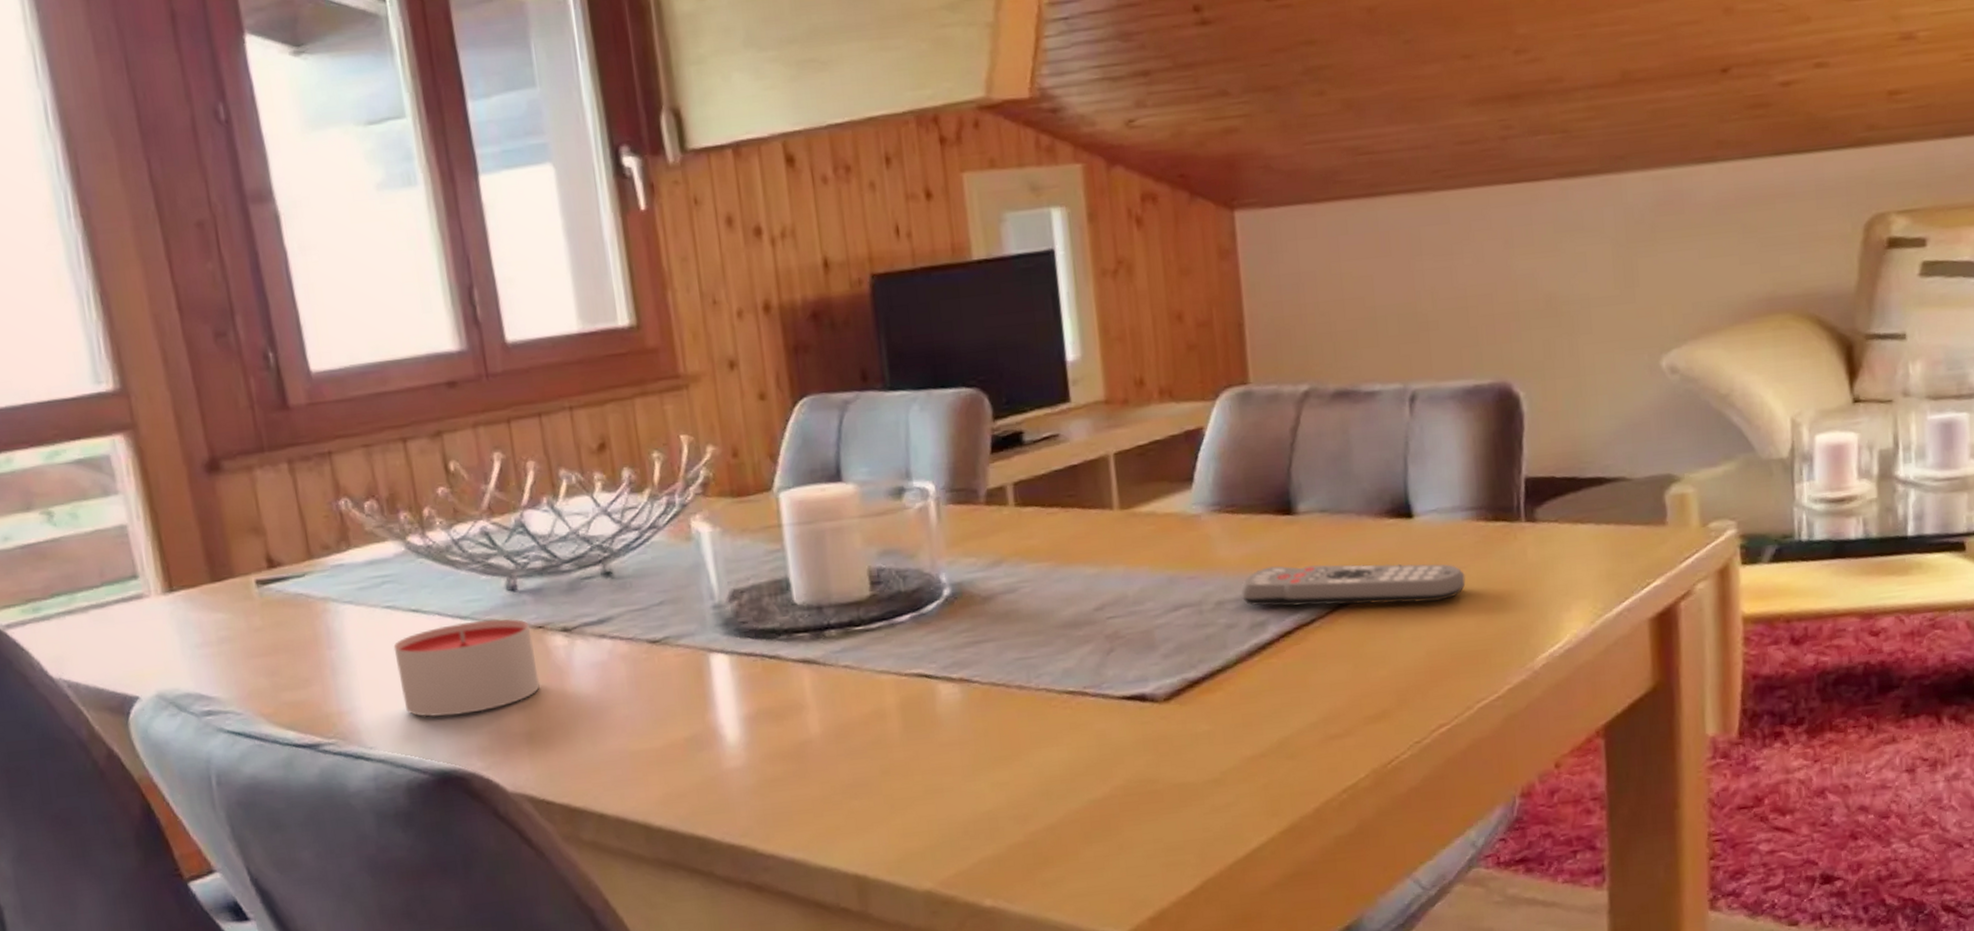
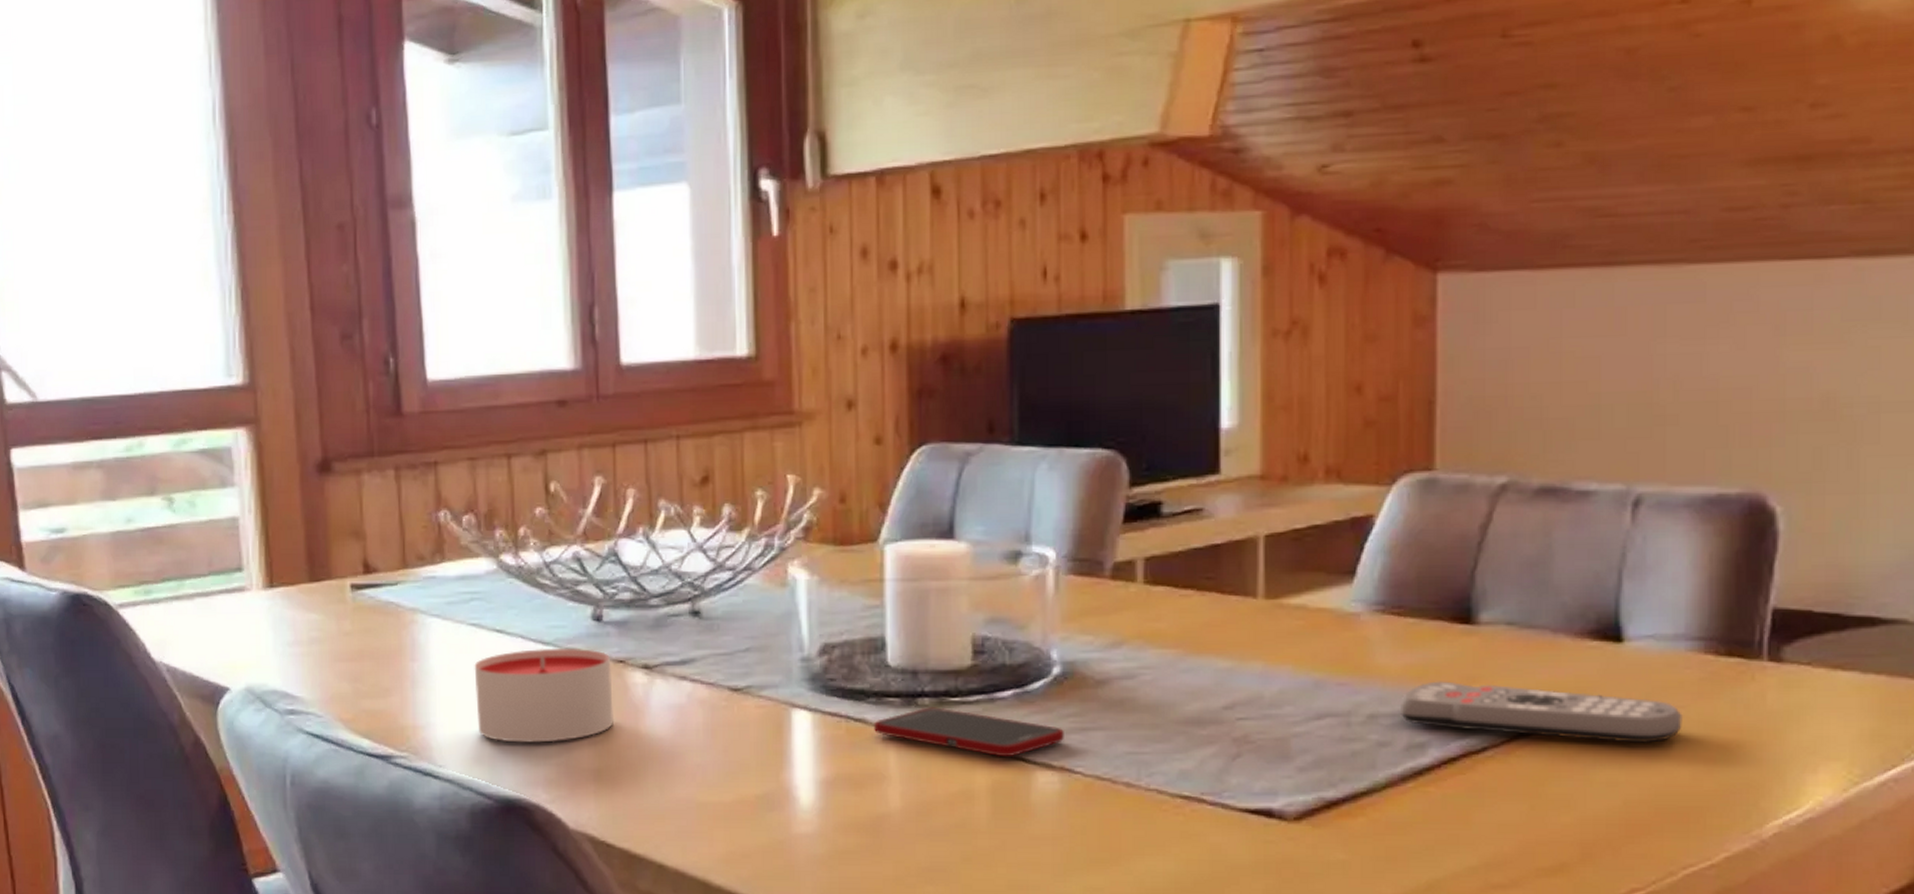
cell phone: none [787,637,960,676] -> present [874,707,1064,757]

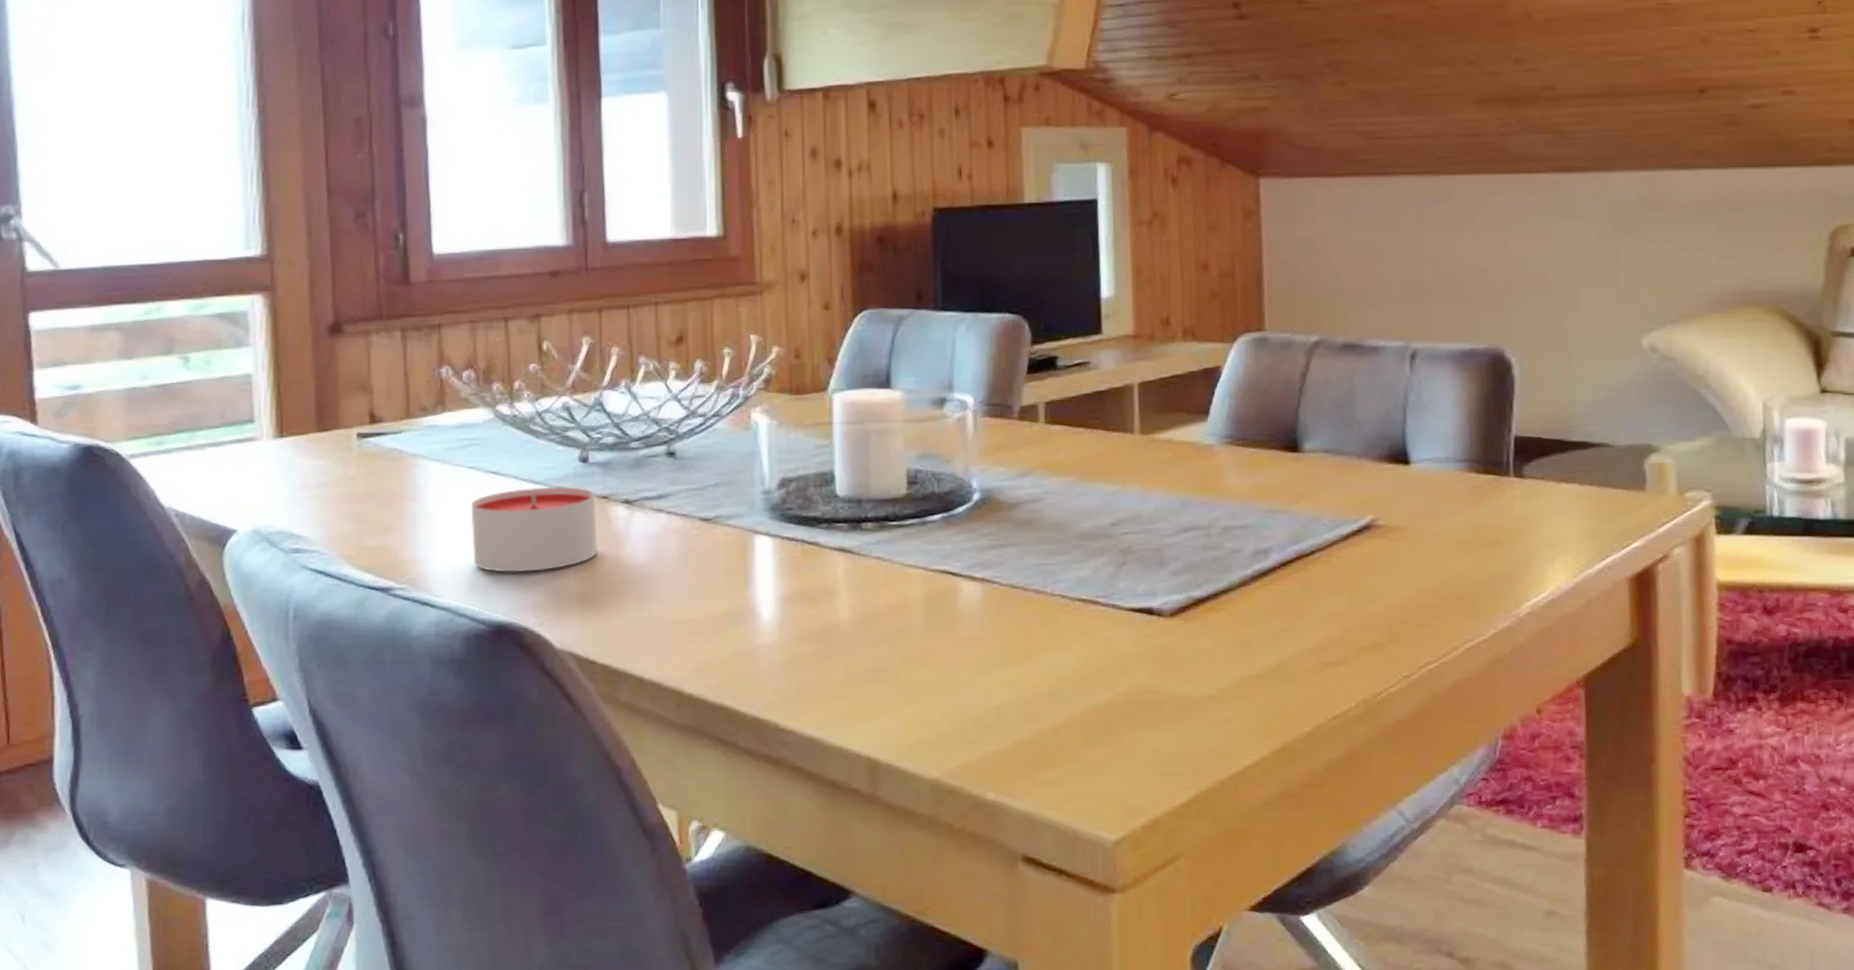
cell phone: present [874,707,1064,757] -> none [825,530,984,572]
remote control: present [1401,681,1682,743] -> none [1248,498,1457,544]

